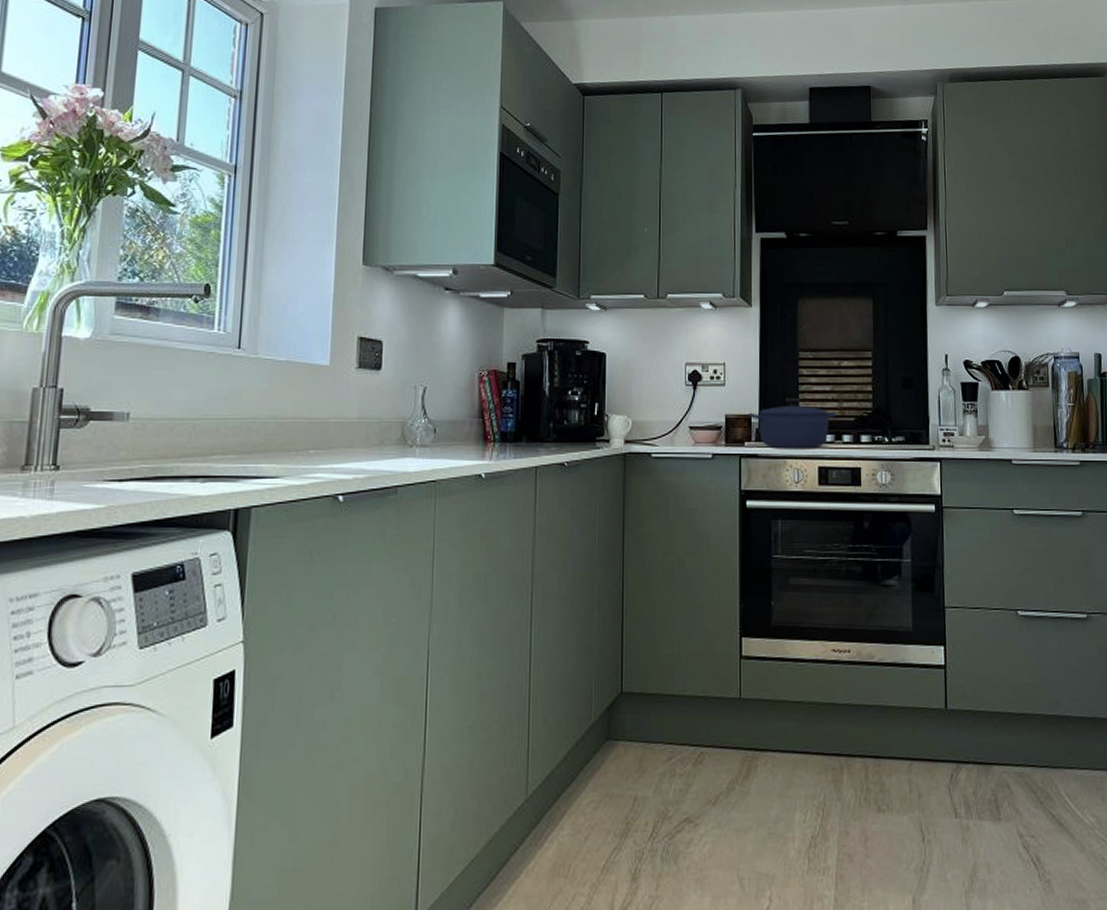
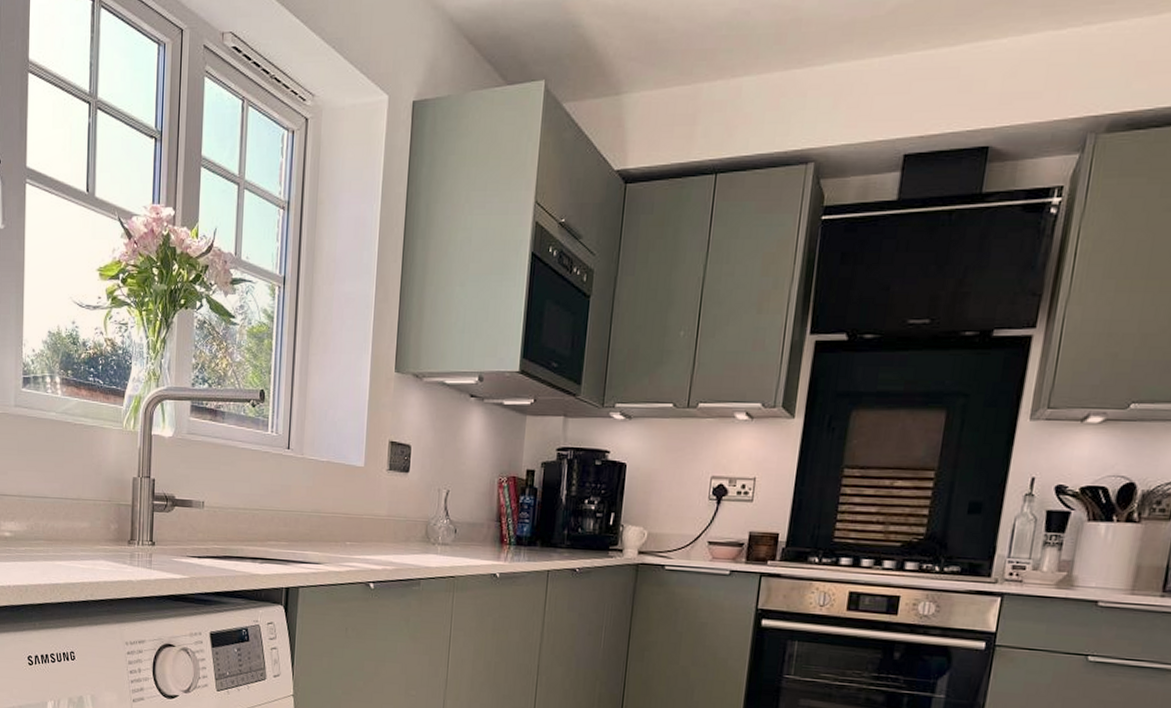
cooking pot: present [749,398,837,451] -> none [776,518,880,574]

